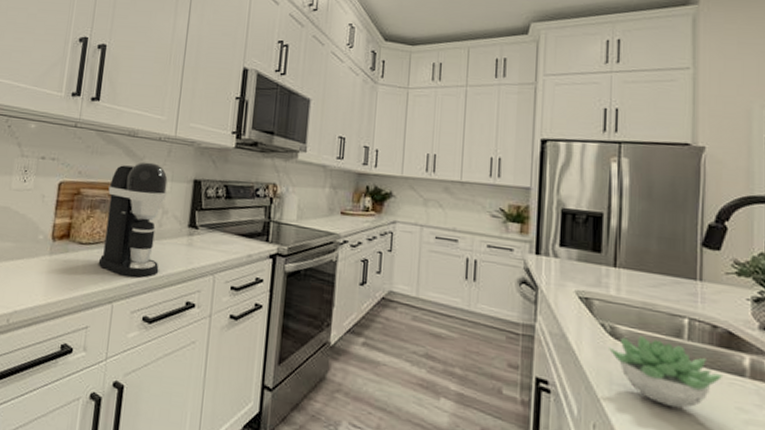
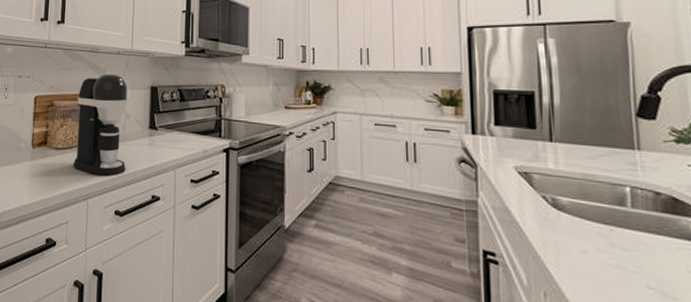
succulent plant: present [609,336,724,409] -> none [552,206,672,275]

